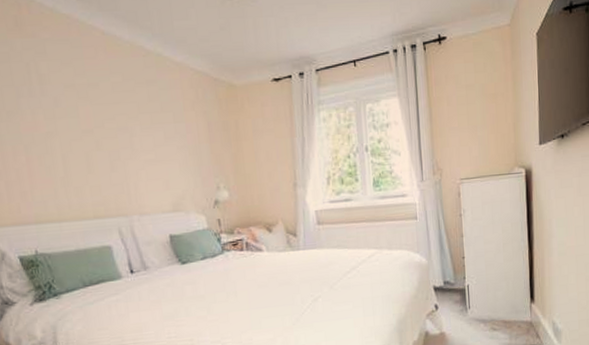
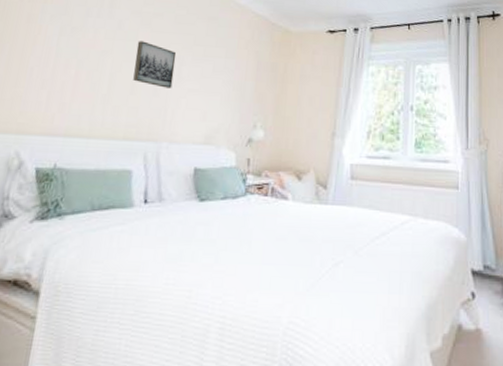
wall art: none [80,116,128,163] -> present [133,41,177,88]

